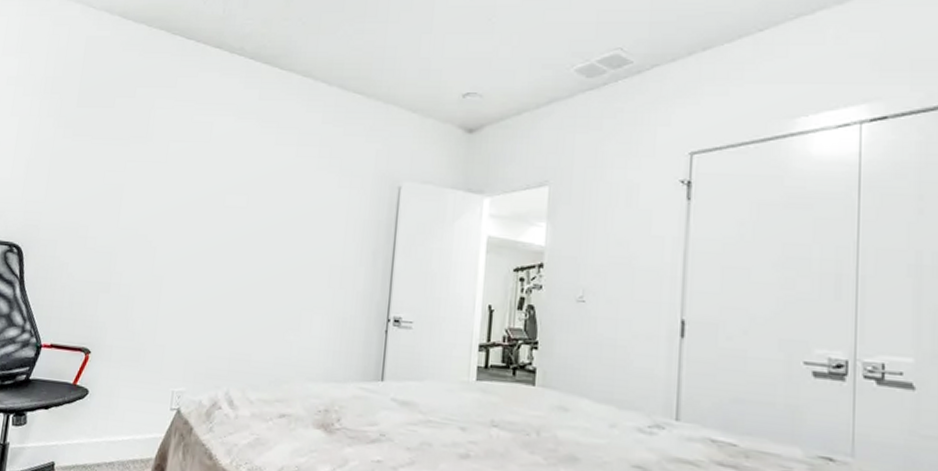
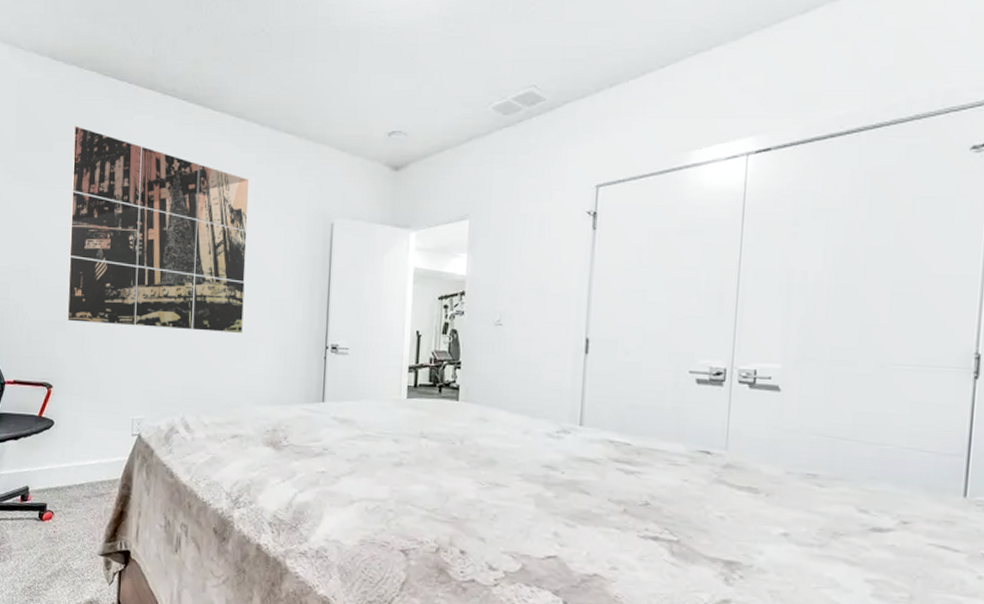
wall art: none [113,83,313,301] -> present [67,126,248,333]

